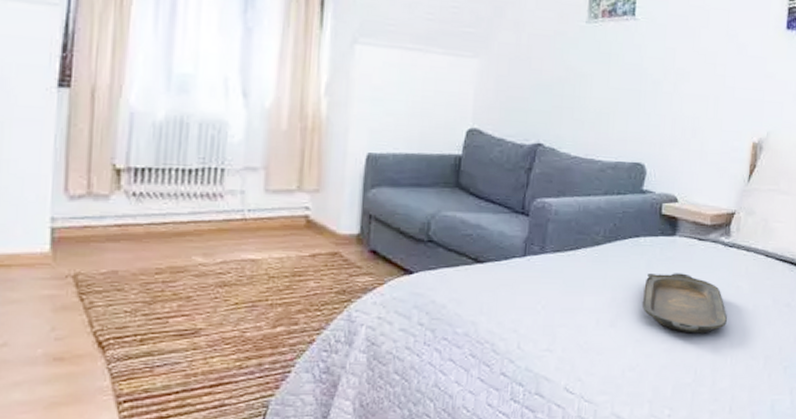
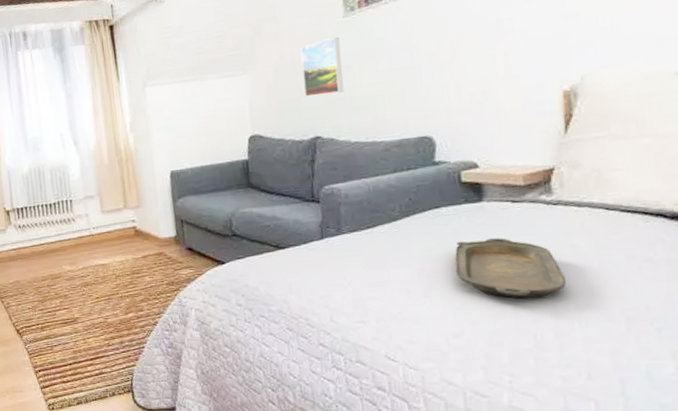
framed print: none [534,41,579,101] -> present [300,37,344,97]

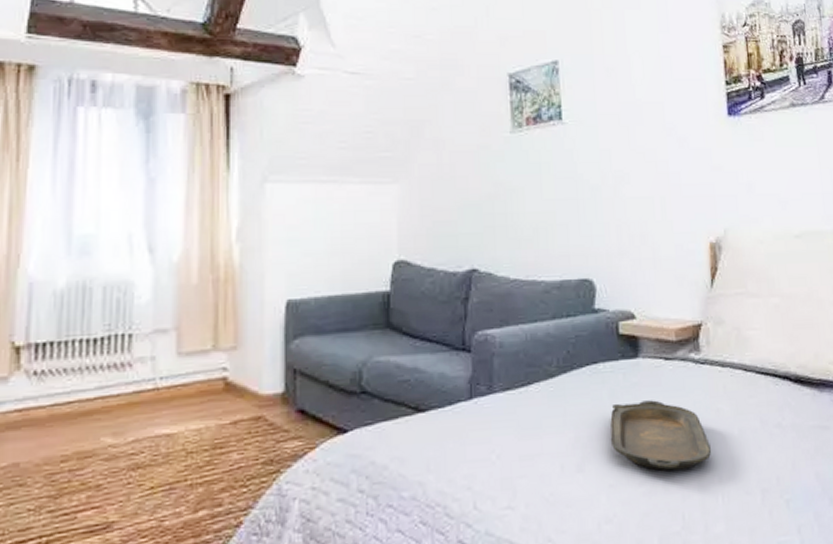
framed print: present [300,37,344,97] -> none [462,155,506,220]

